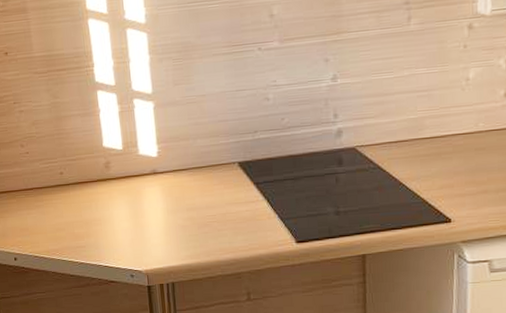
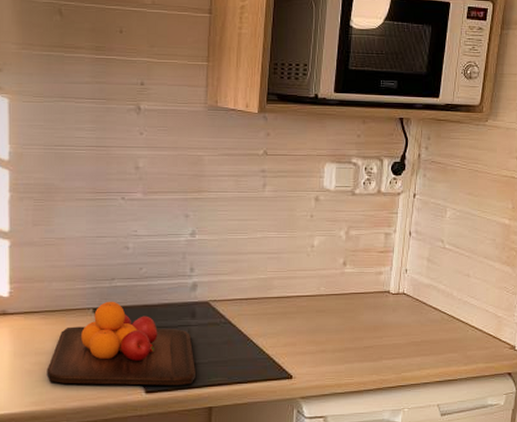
chopping board: none [198,153,346,237] -> present [47,301,195,386]

